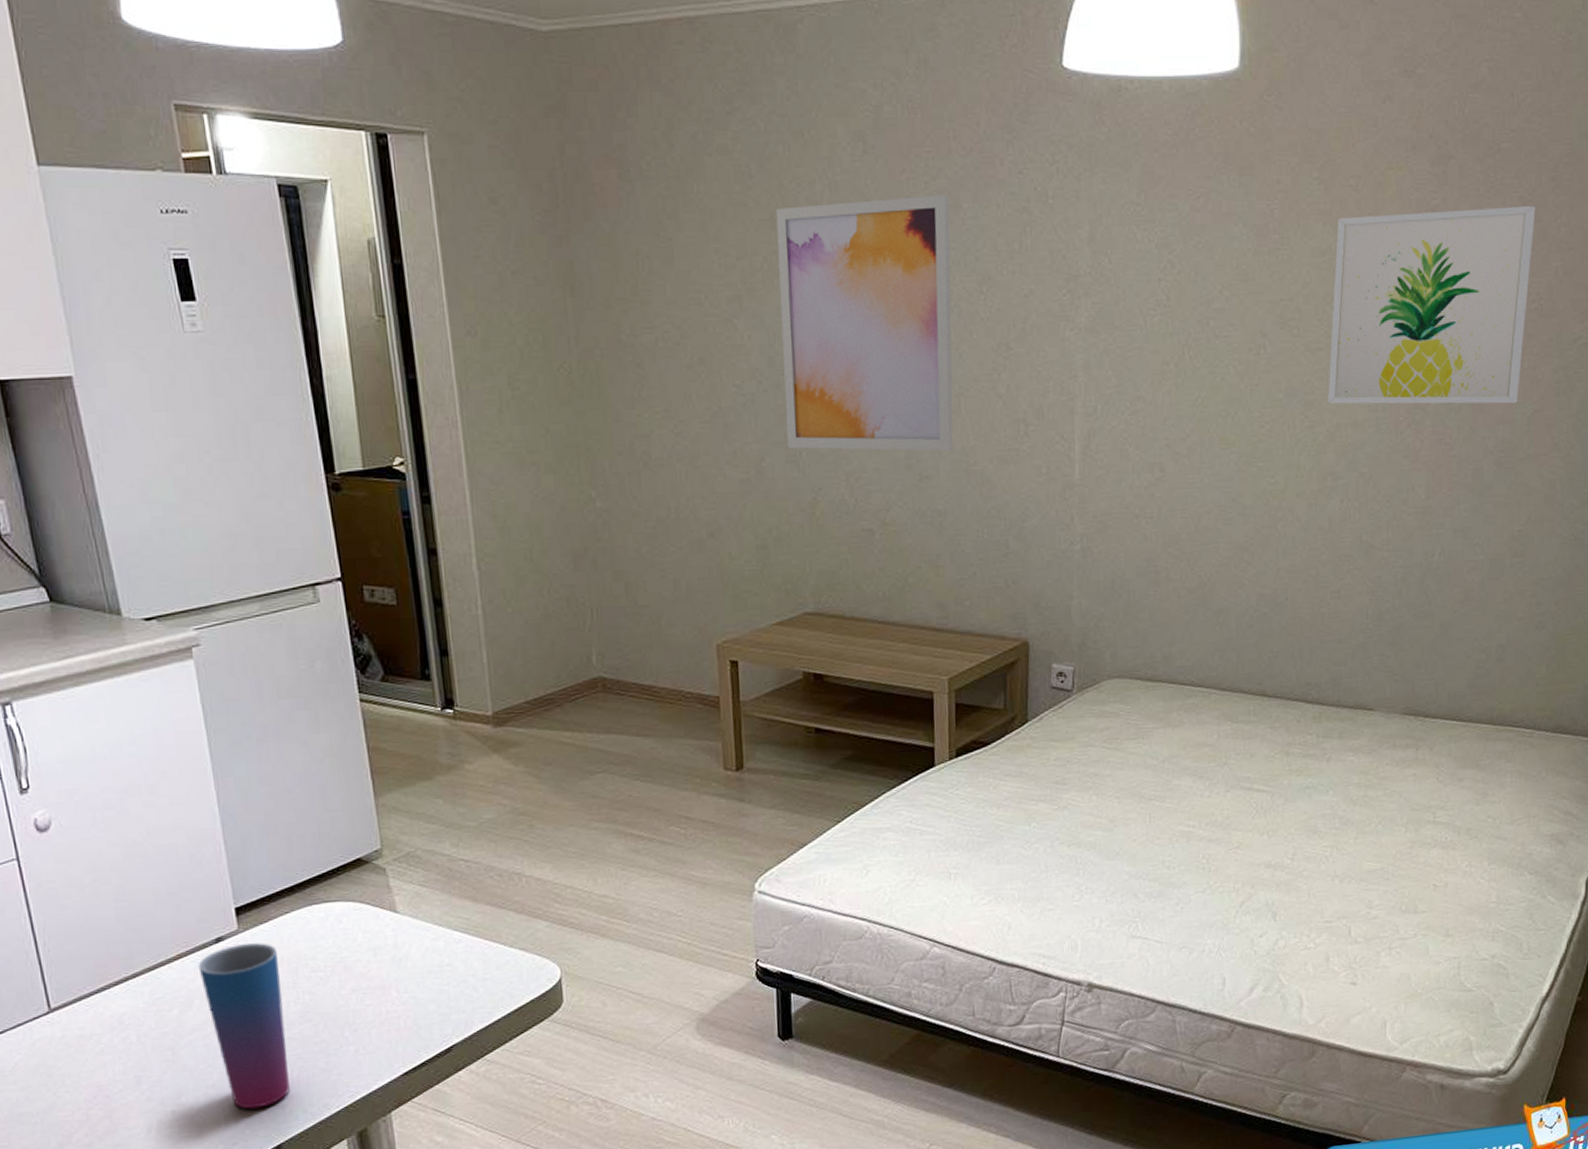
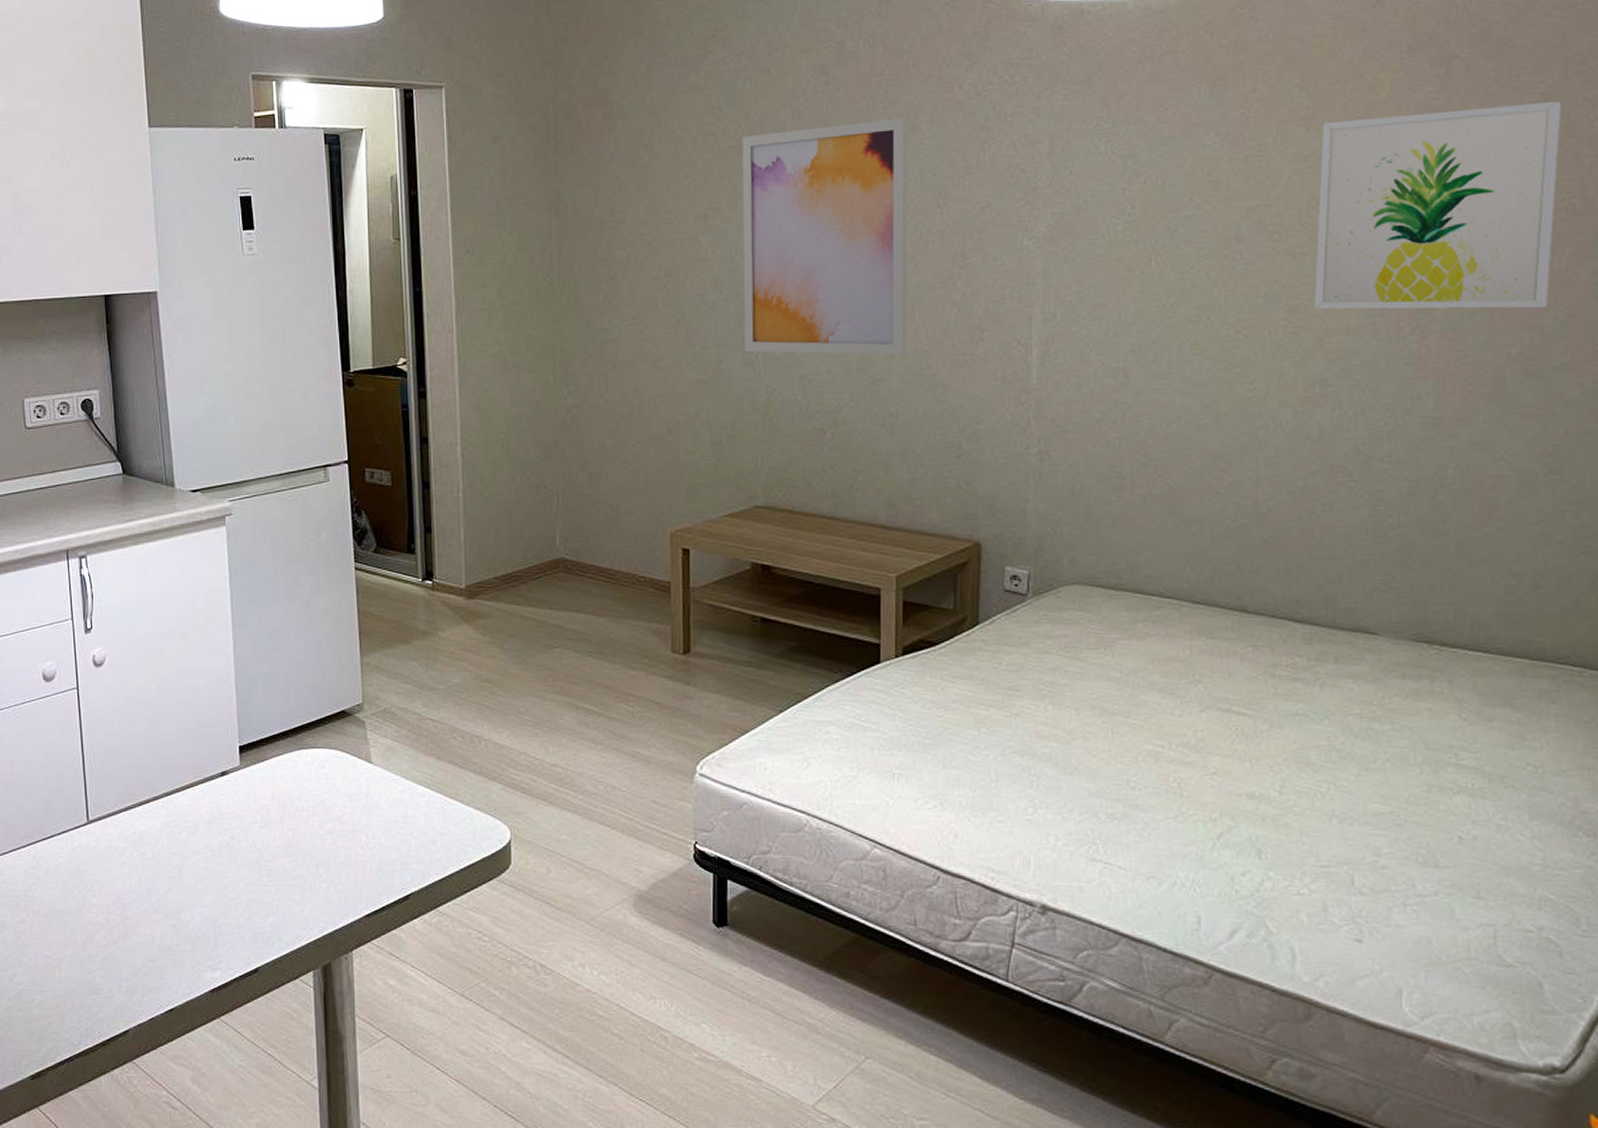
cup: present [198,942,290,1109] -> none [205,779,270,932]

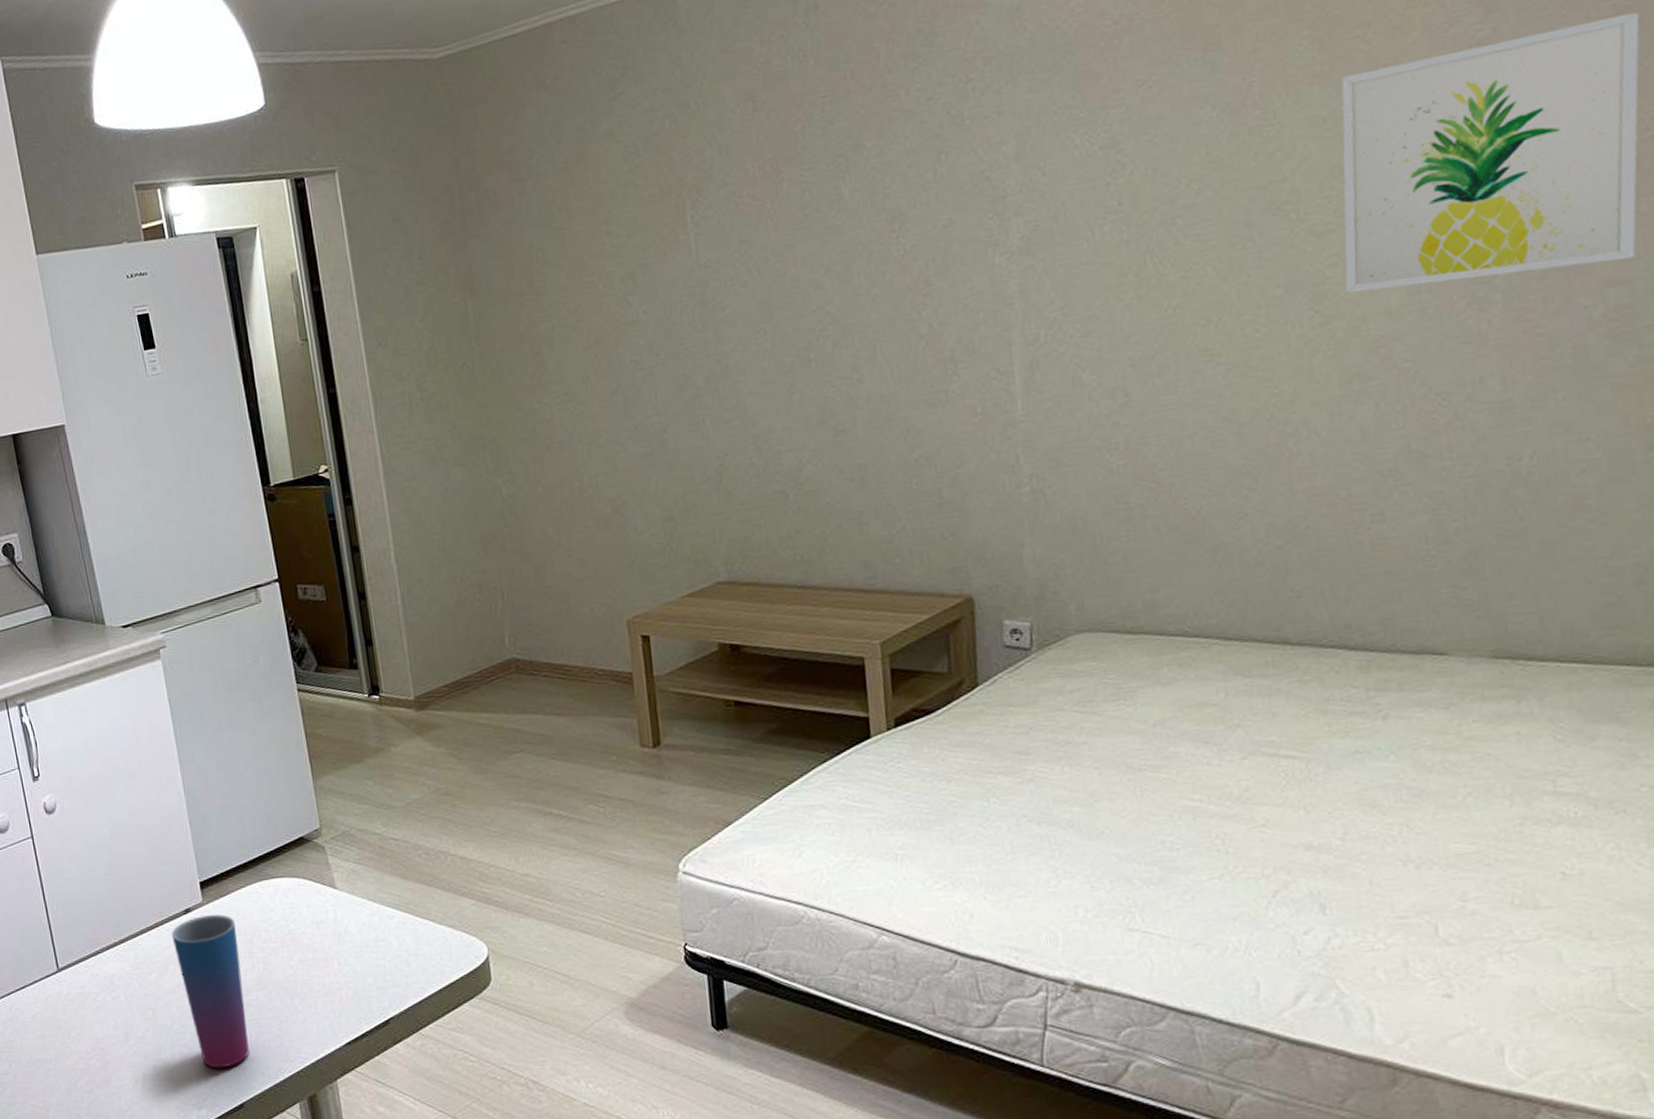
cup: none [205,779,270,932] -> present [171,914,249,1069]
wall art: present [742,118,908,355] -> none [665,136,871,417]

